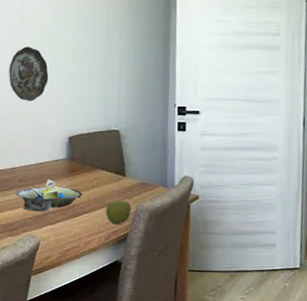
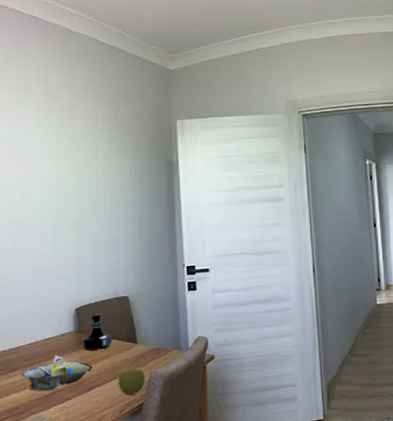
decorative plate: present [9,46,49,102] -> none [10,220,52,276]
tequila bottle: none [74,145,102,179] -> present [83,314,112,351]

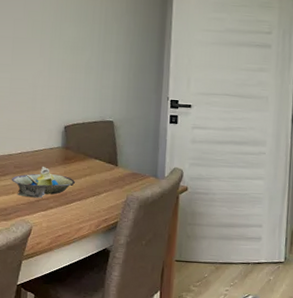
tequila bottle: present [83,314,112,351] -> none [68,134,95,167]
apple: present [118,368,145,395] -> none [96,188,122,212]

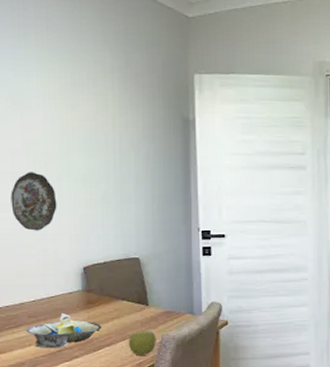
decorative plate: none [10,38,48,91] -> present [10,172,57,231]
apple: none [96,188,122,212] -> present [128,330,156,355]

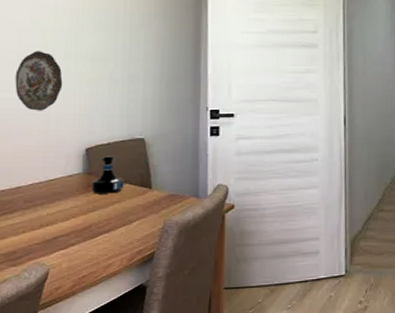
decorative bowl: present [27,313,103,348] -> none [21,198,102,235]
tequila bottle: none [91,275,122,310] -> present [92,156,124,194]
apple: present [128,330,156,355] -> none [128,215,158,242]

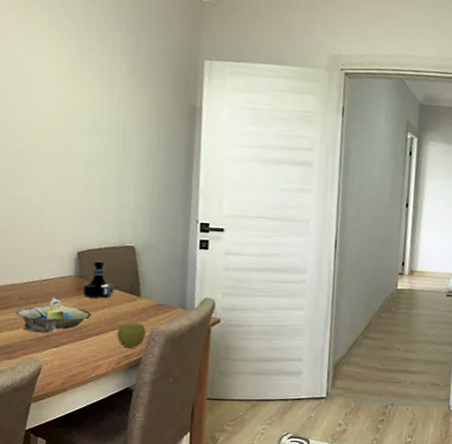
decorative plate: present [15,51,63,111] -> none [10,150,57,212]
decorative bowl: none [21,198,102,235] -> present [16,298,92,333]
apple: none [128,215,158,242] -> present [116,321,146,348]

